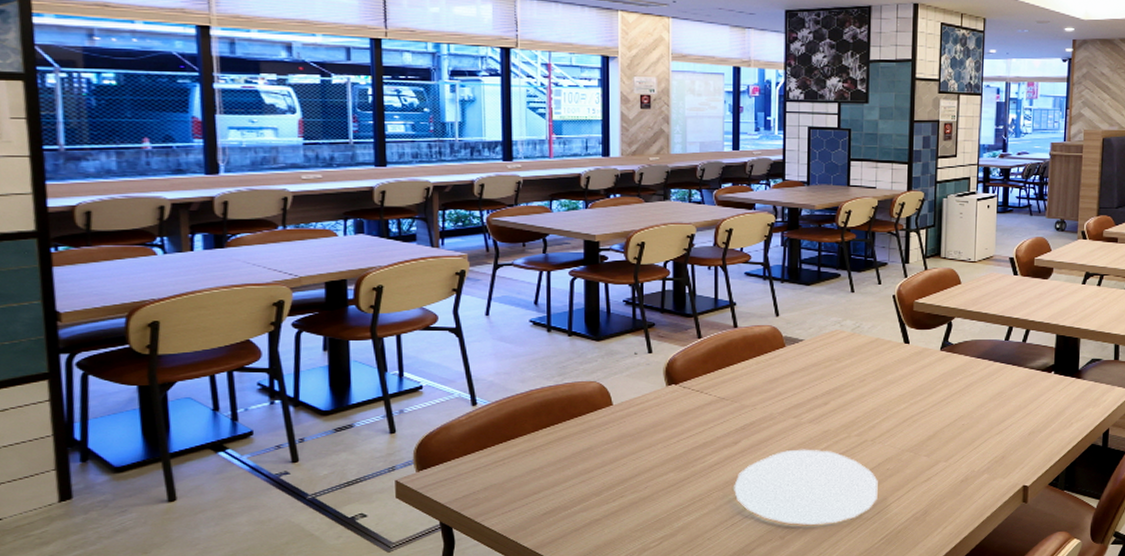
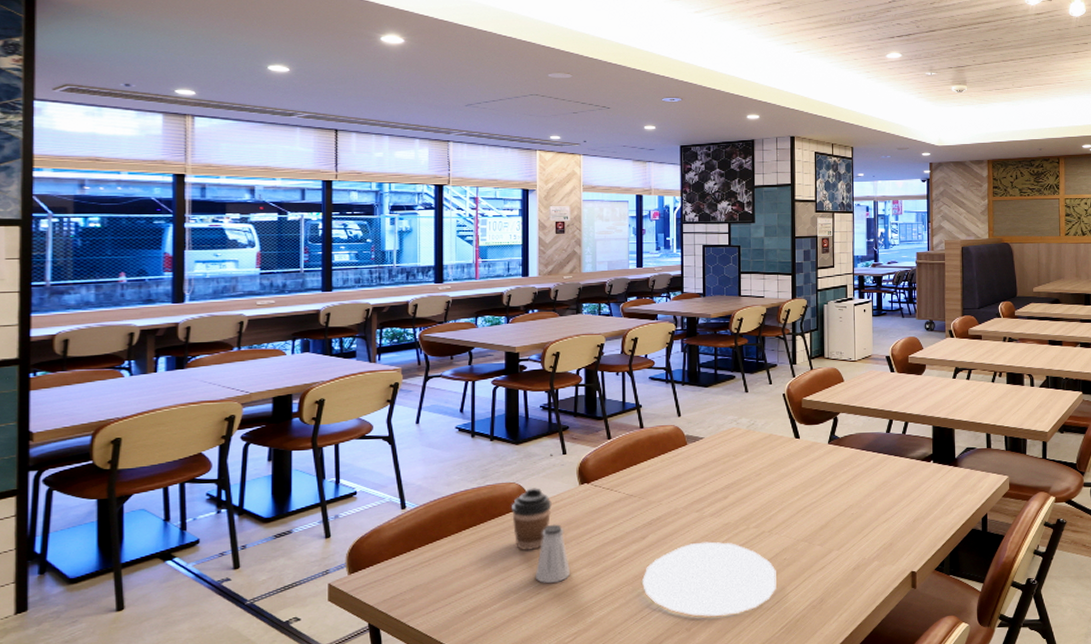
coffee cup: none [593,387,636,452] -> present [512,488,552,550]
saltshaker: none [618,426,657,487] -> present [535,524,571,584]

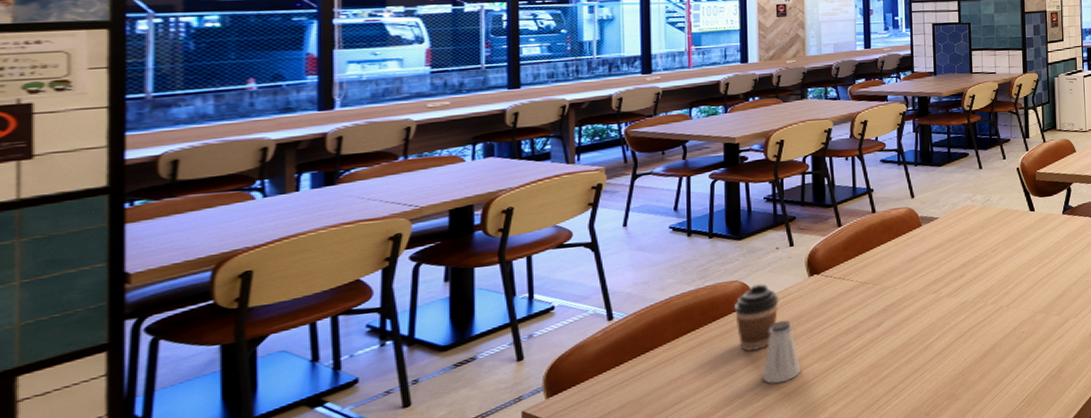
plate: present [642,541,776,616] -> none [878,321,1016,400]

